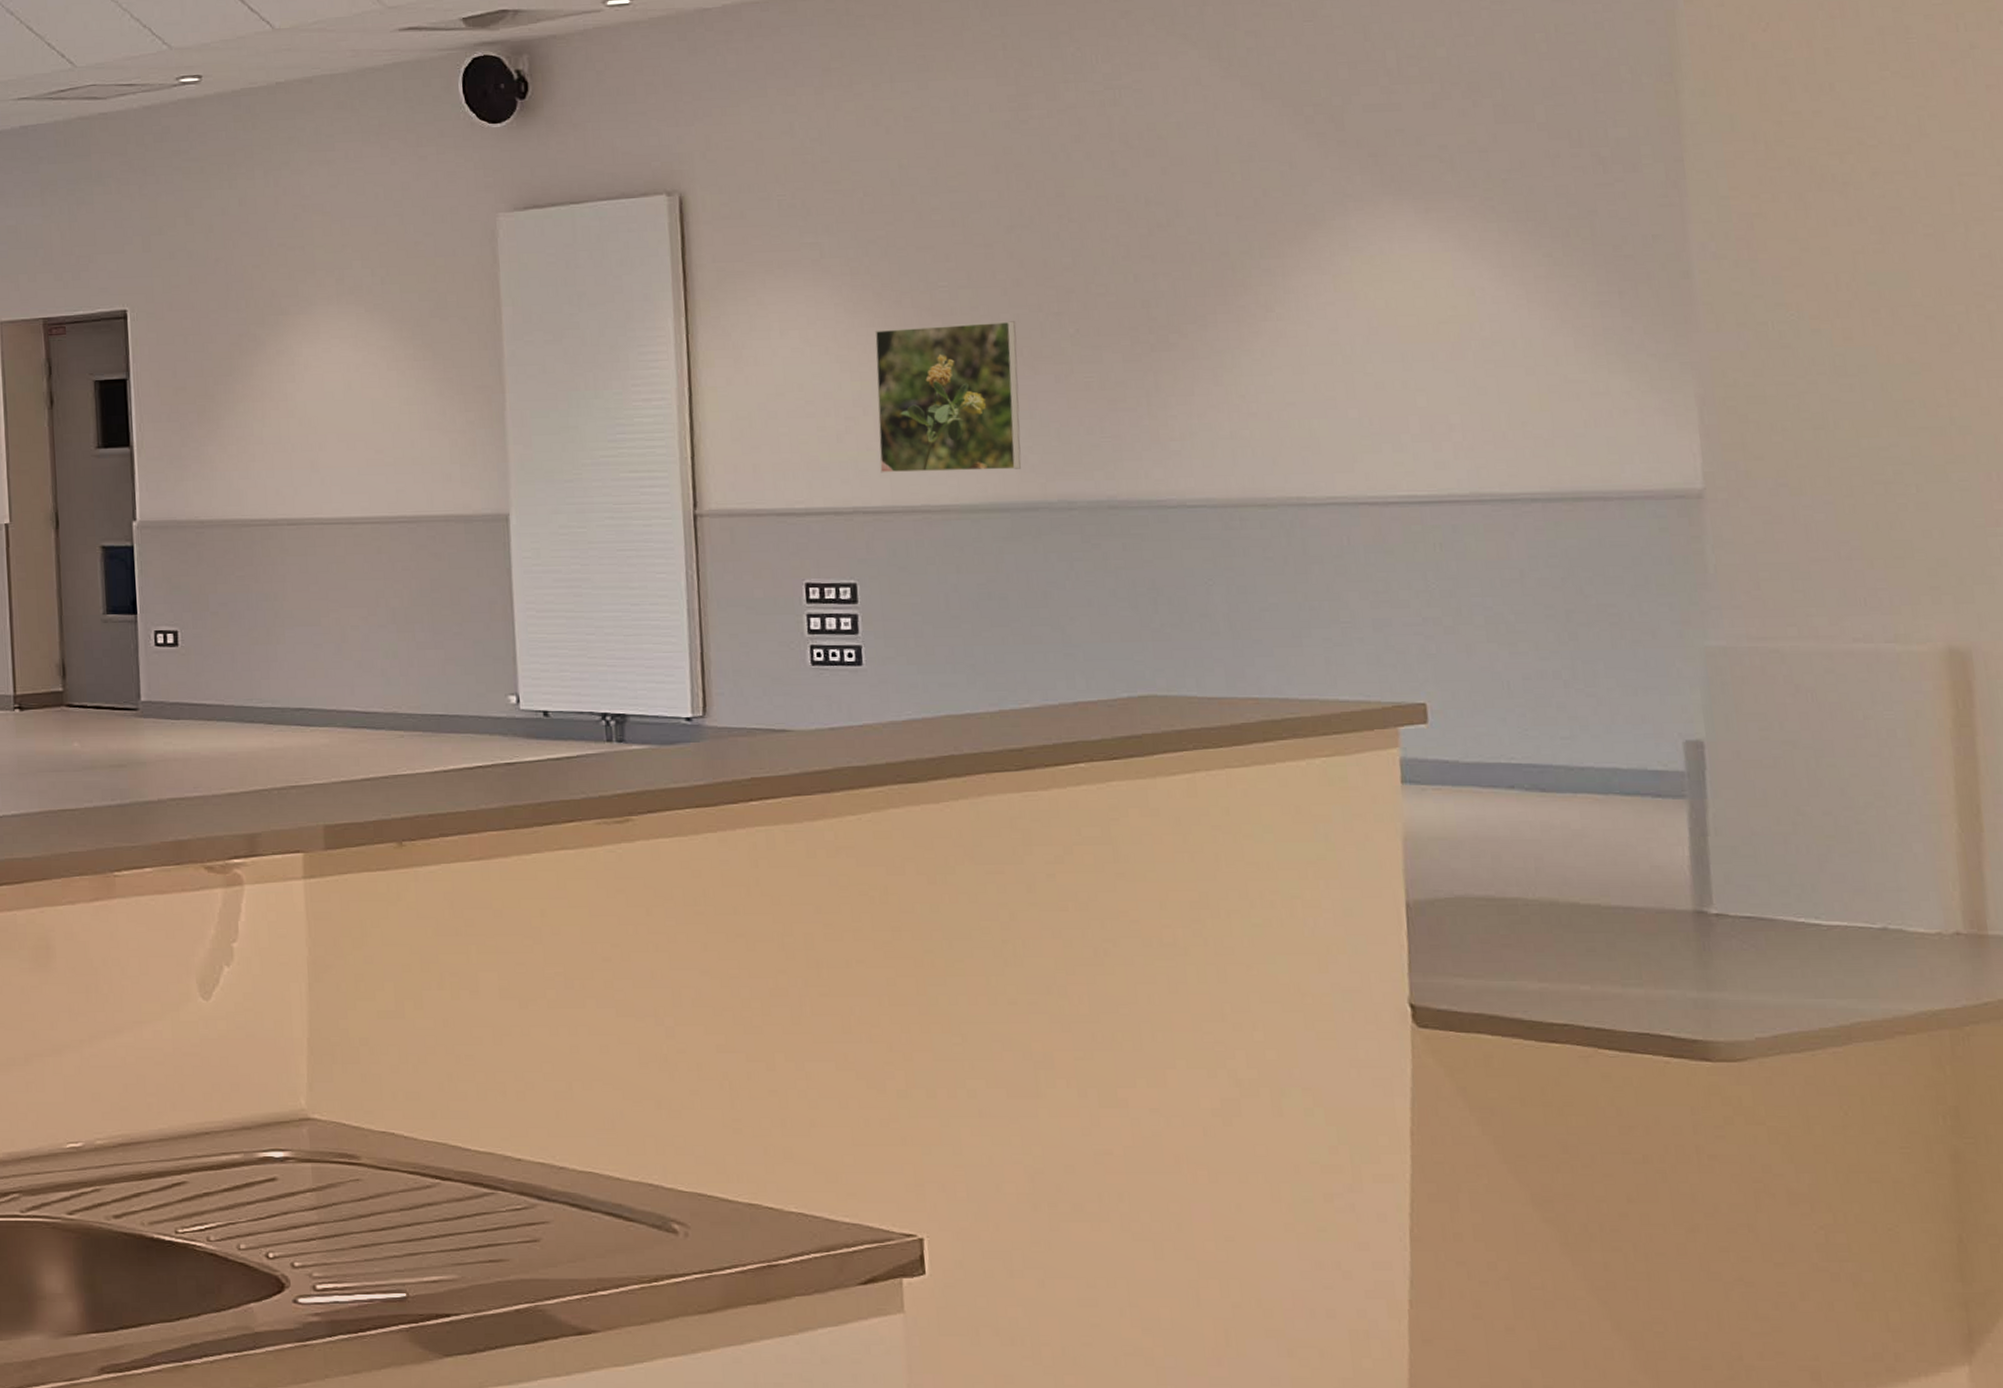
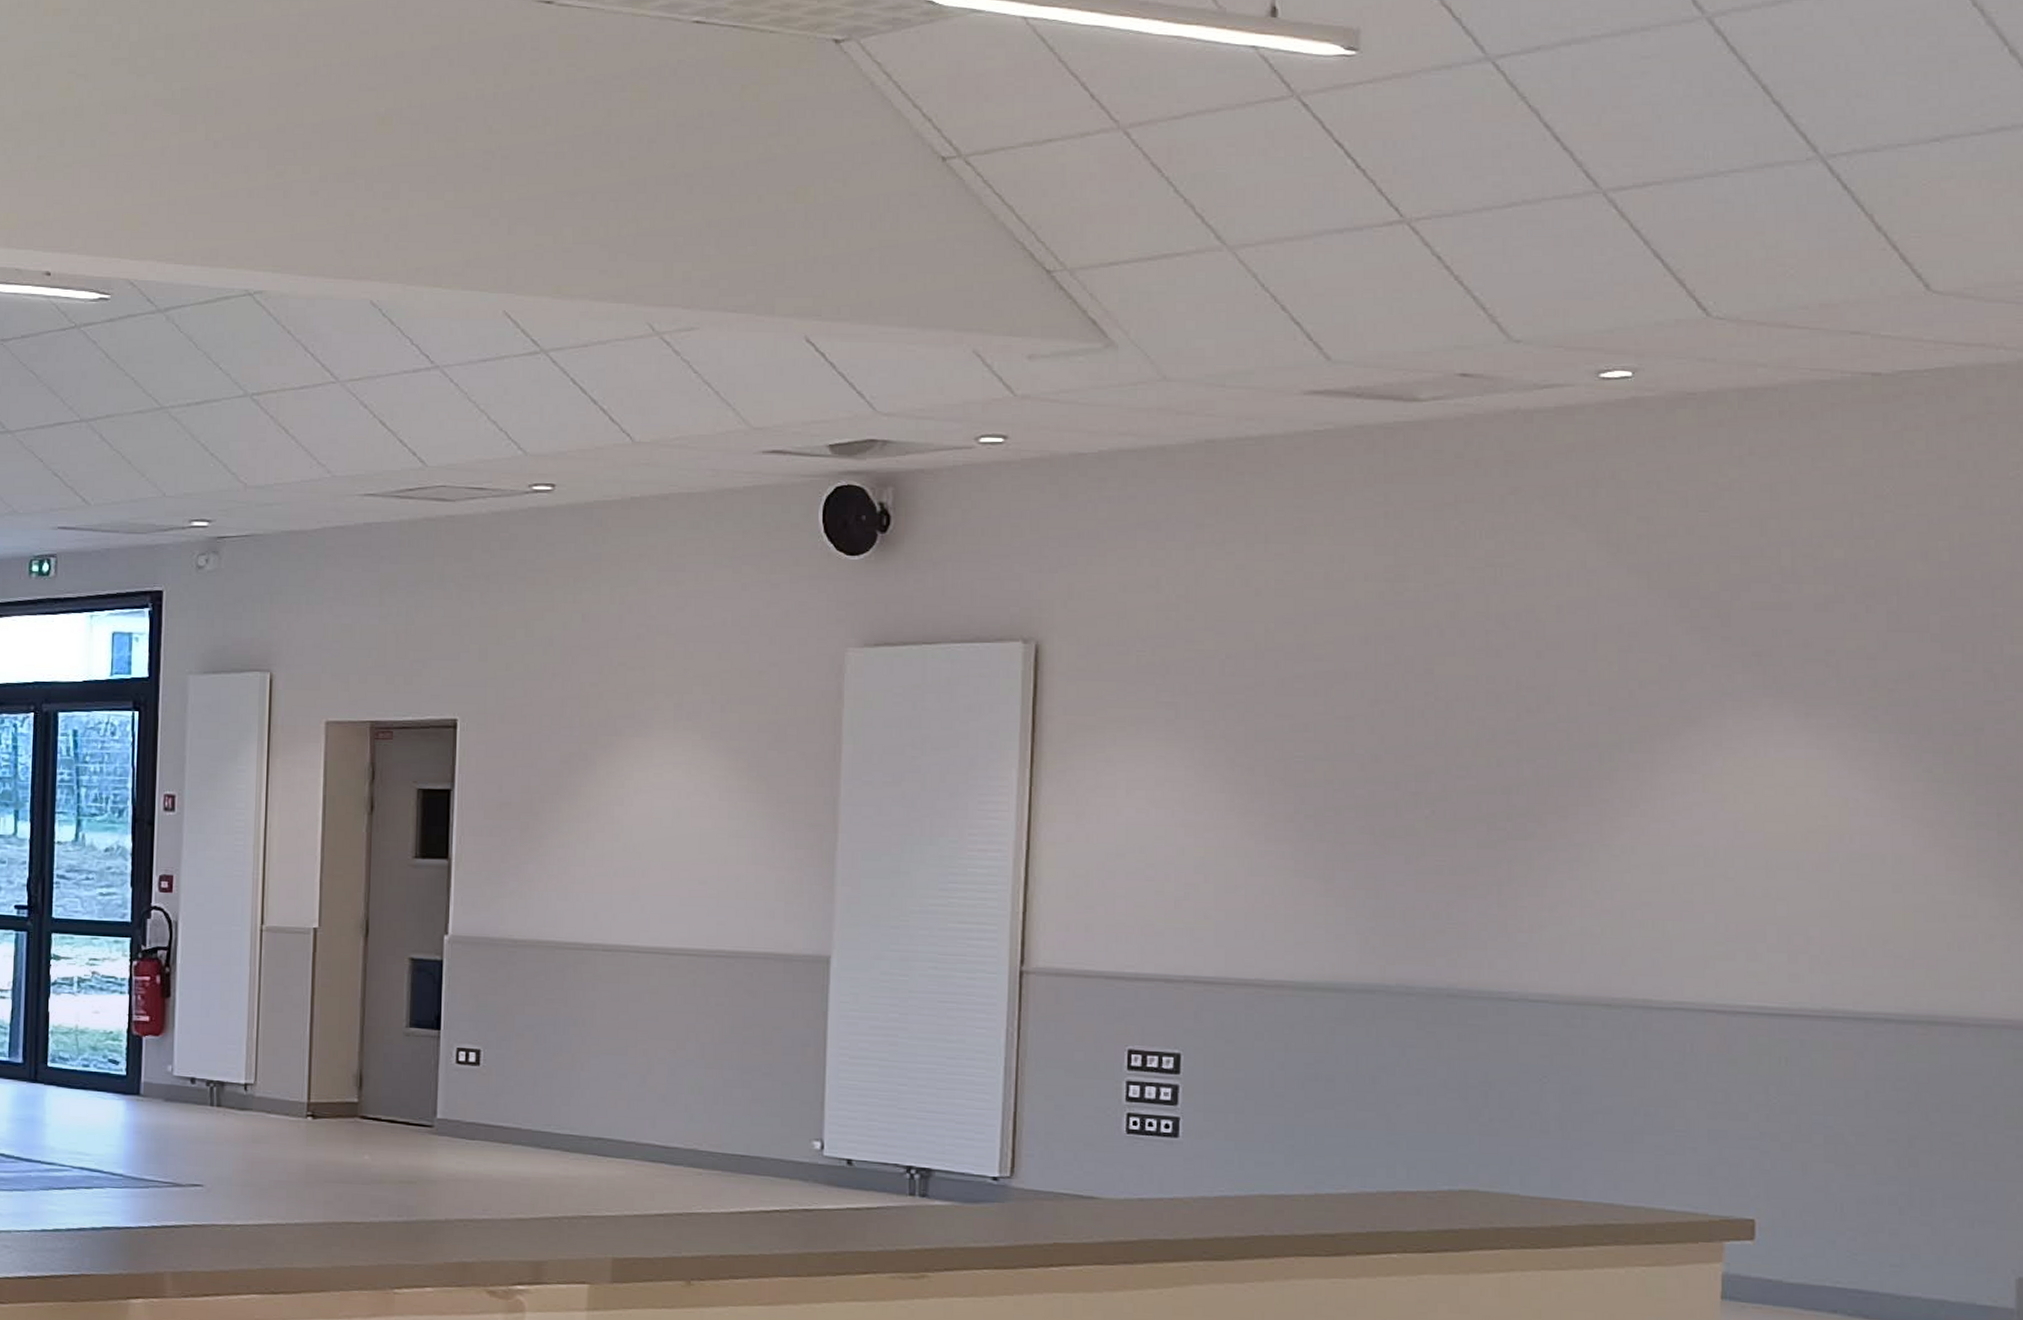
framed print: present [874,321,1022,473] -> none [1216,796,1371,950]

